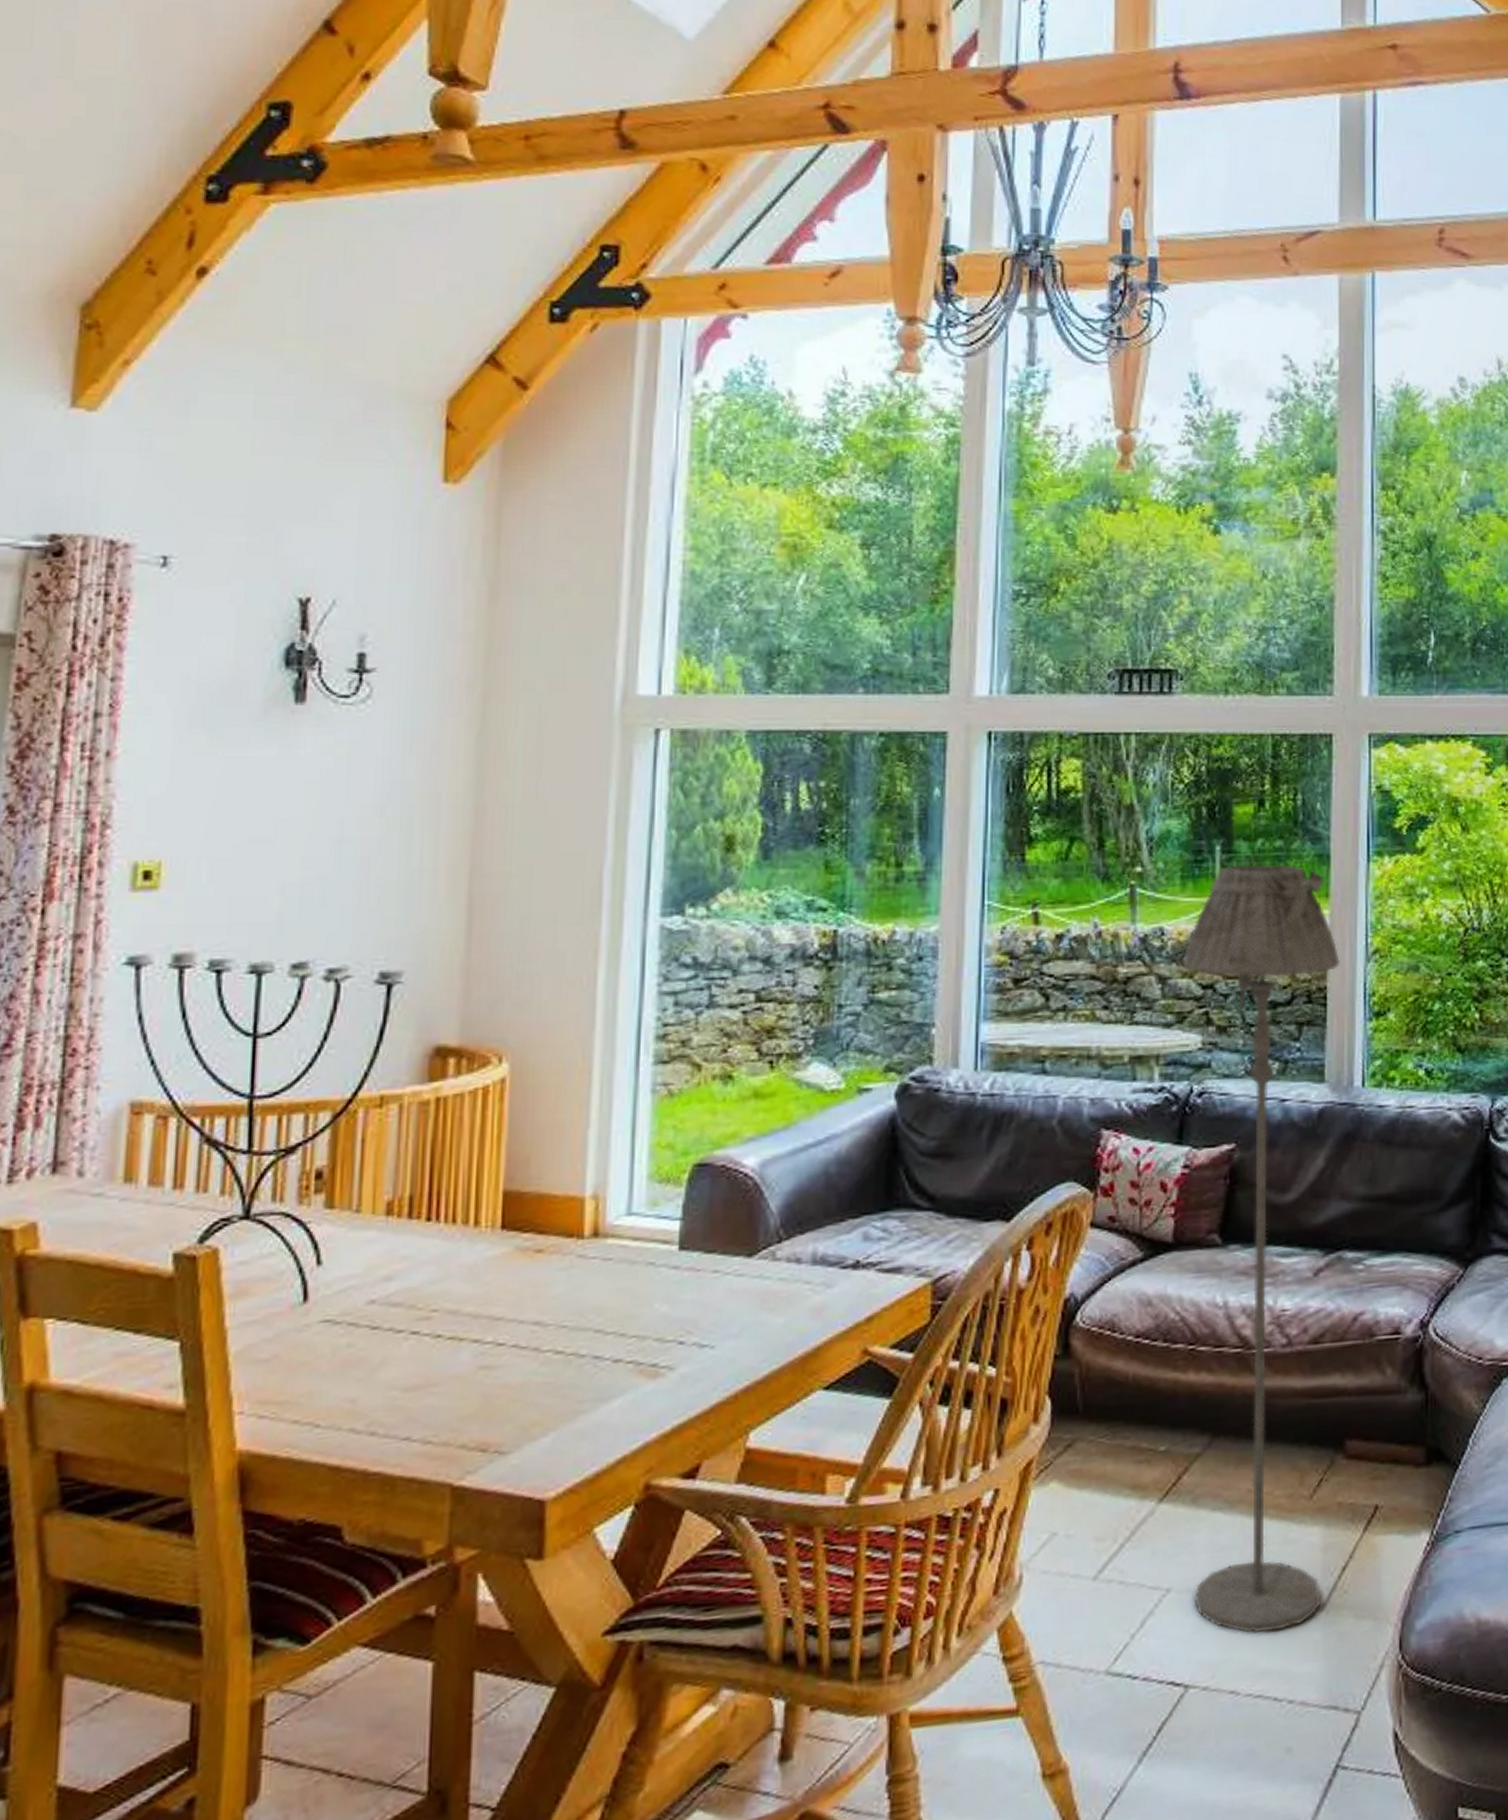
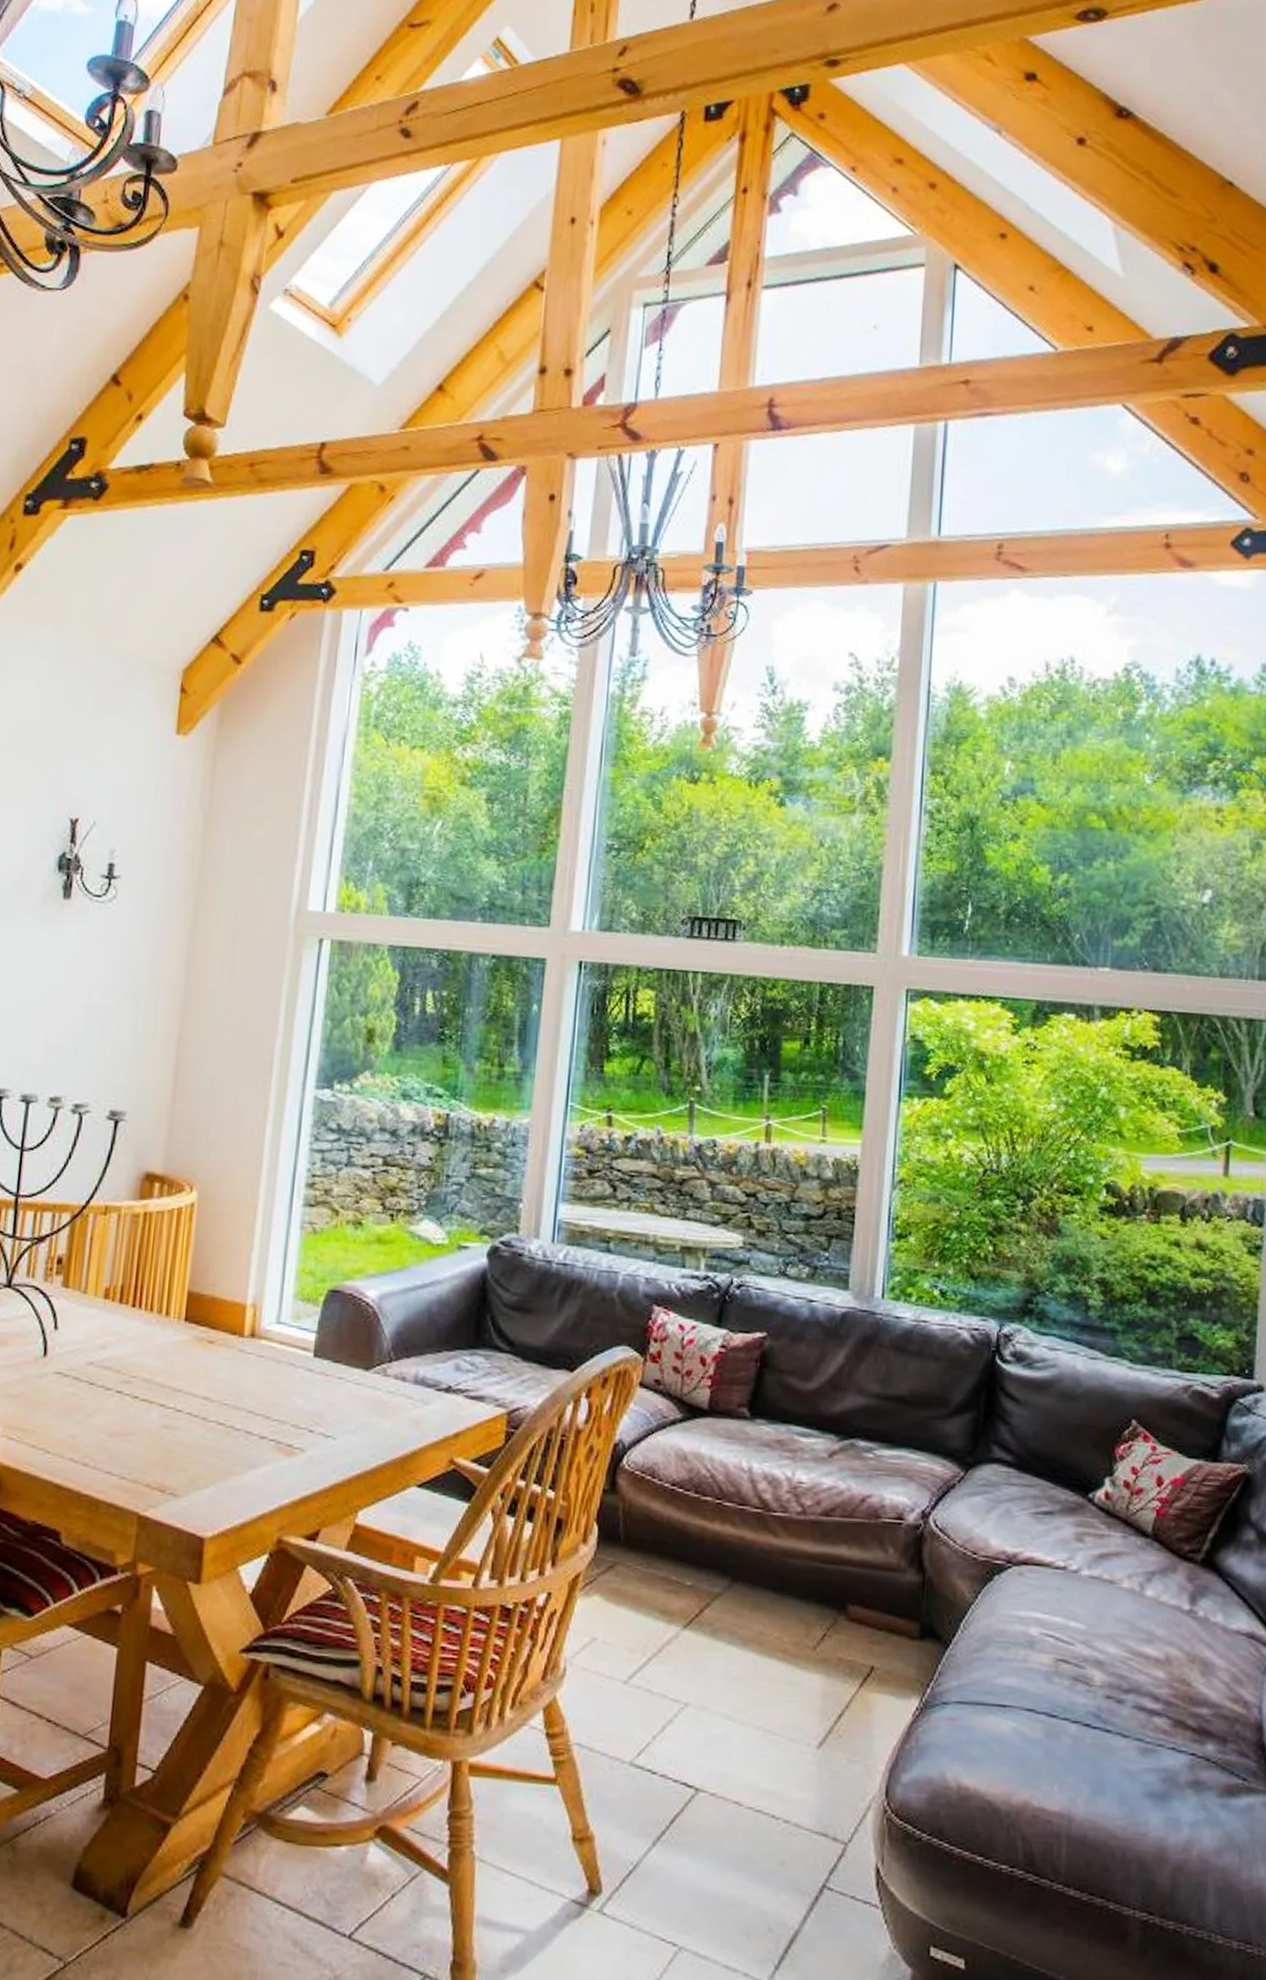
floor lamp: present [1181,864,1340,1634] -> none [708,1093,869,1759]

